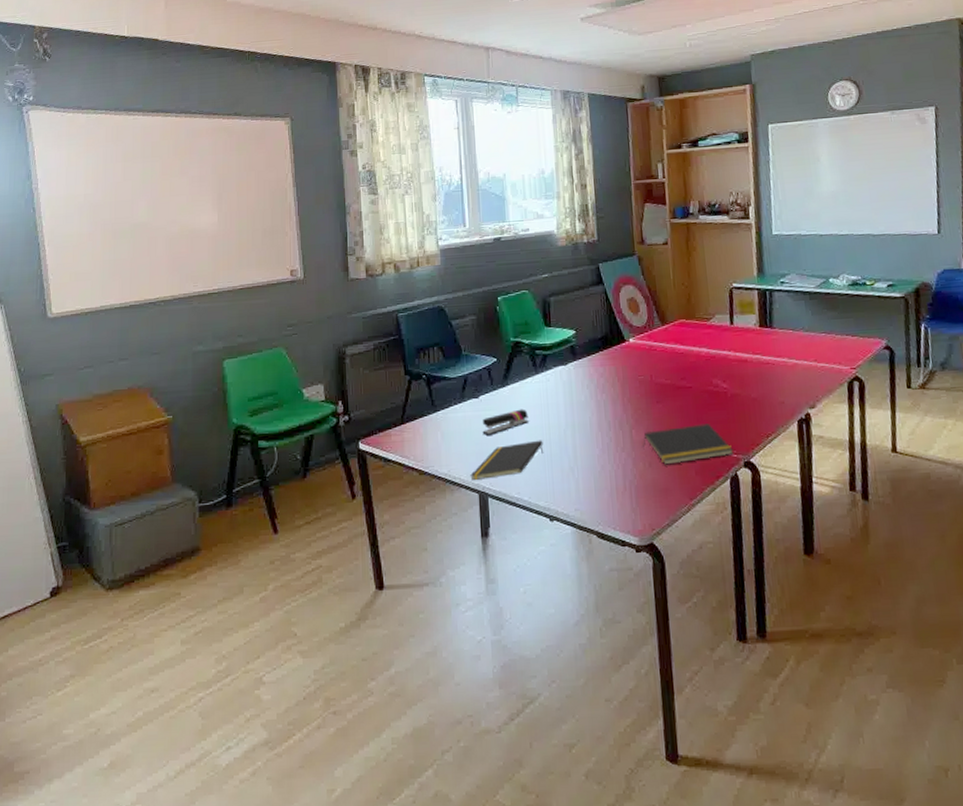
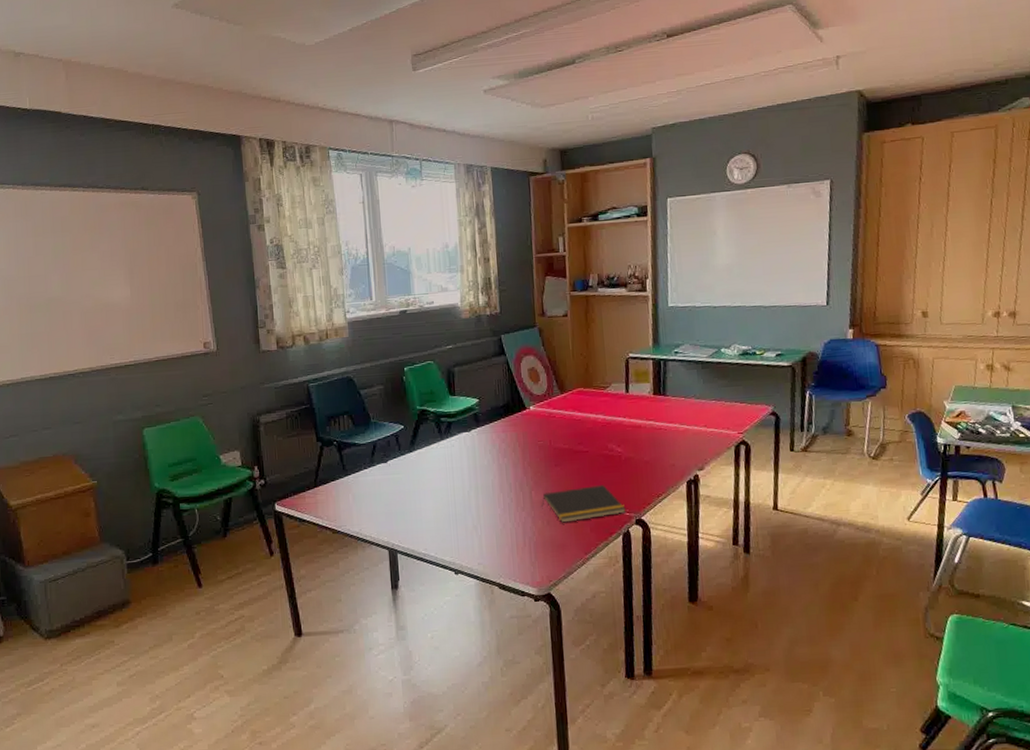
notepad: present [470,440,544,481] -> none [380,501,449,539]
stapler: present [482,409,529,435] -> none [391,472,435,497]

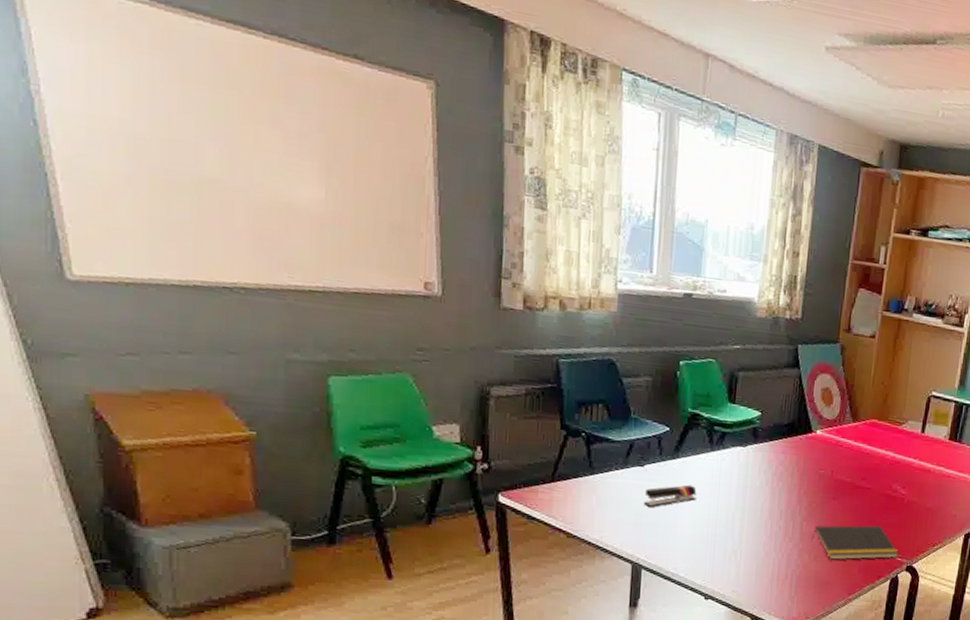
stapler: none [391,472,435,497] -> present [643,484,697,507]

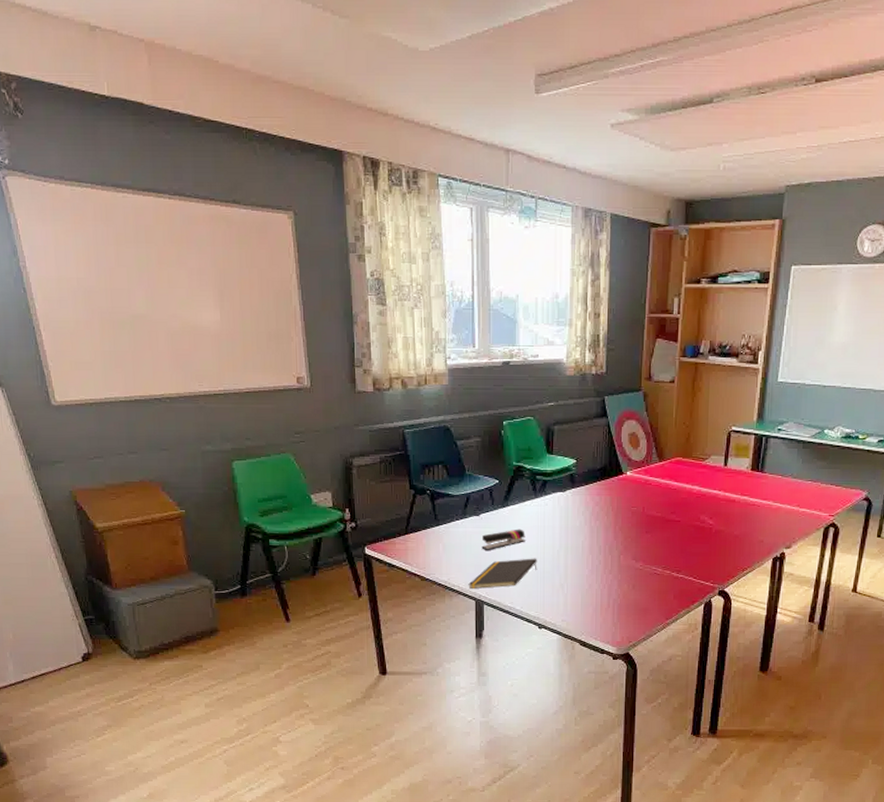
notepad: none [624,519,709,551] -> present [468,558,537,590]
notepad: present [812,525,899,560] -> none [629,555,710,588]

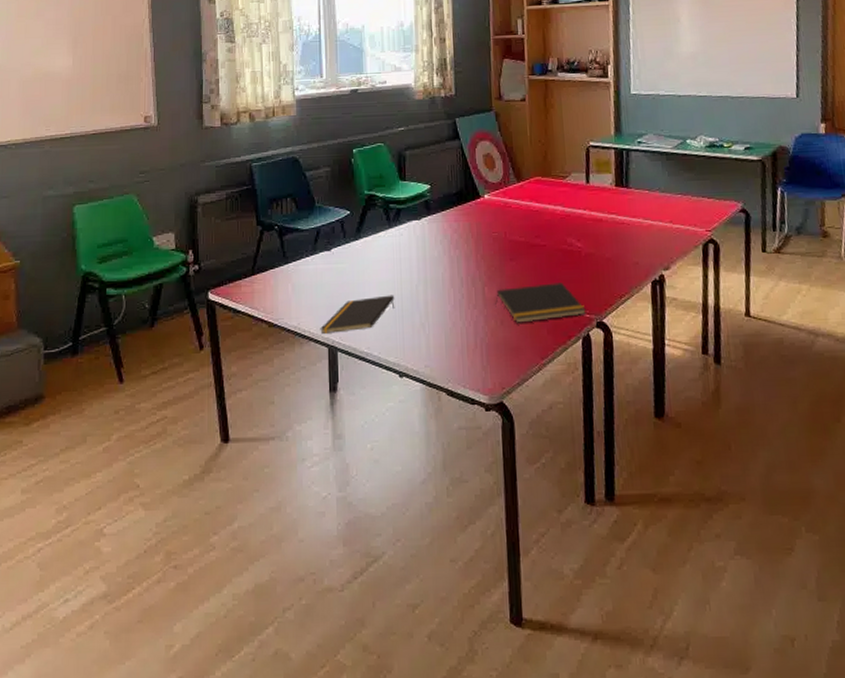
stapler: present [481,529,525,550] -> none [333,263,381,289]
notepad: none [629,555,710,588] -> present [495,283,586,323]

